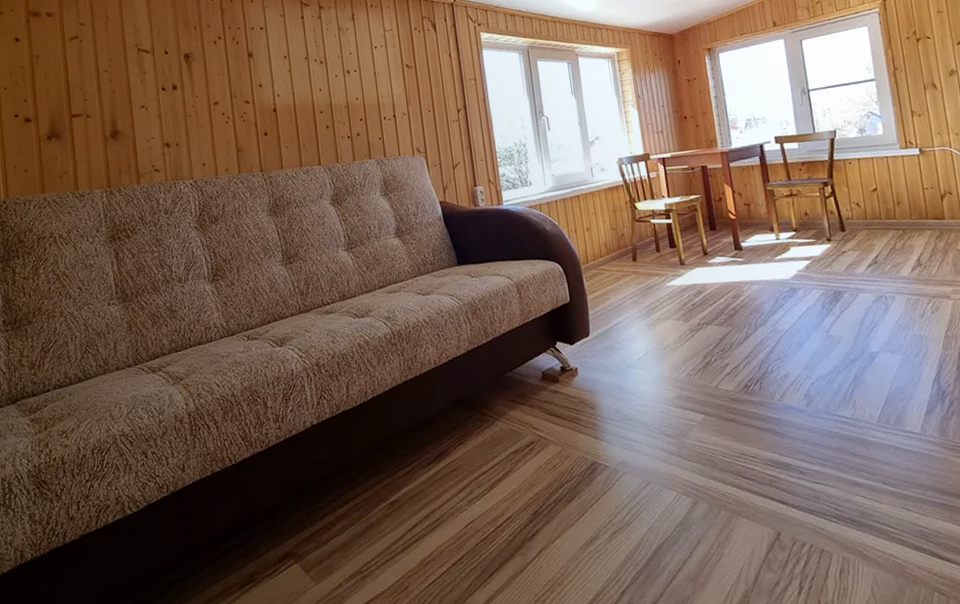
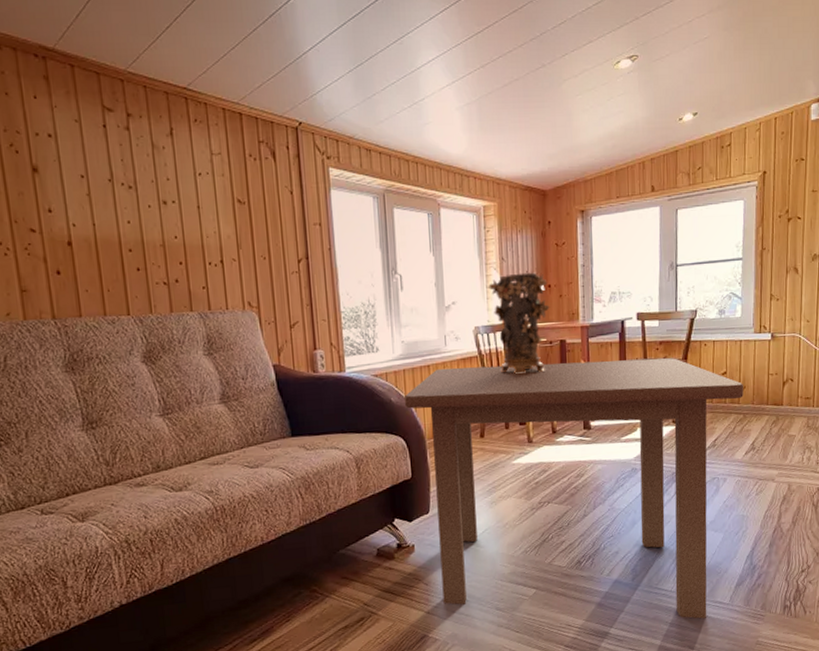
coffee table: none [557,177,899,450] -> present [404,358,743,619]
decorative vase: none [628,106,690,200] -> present [488,272,550,374]

